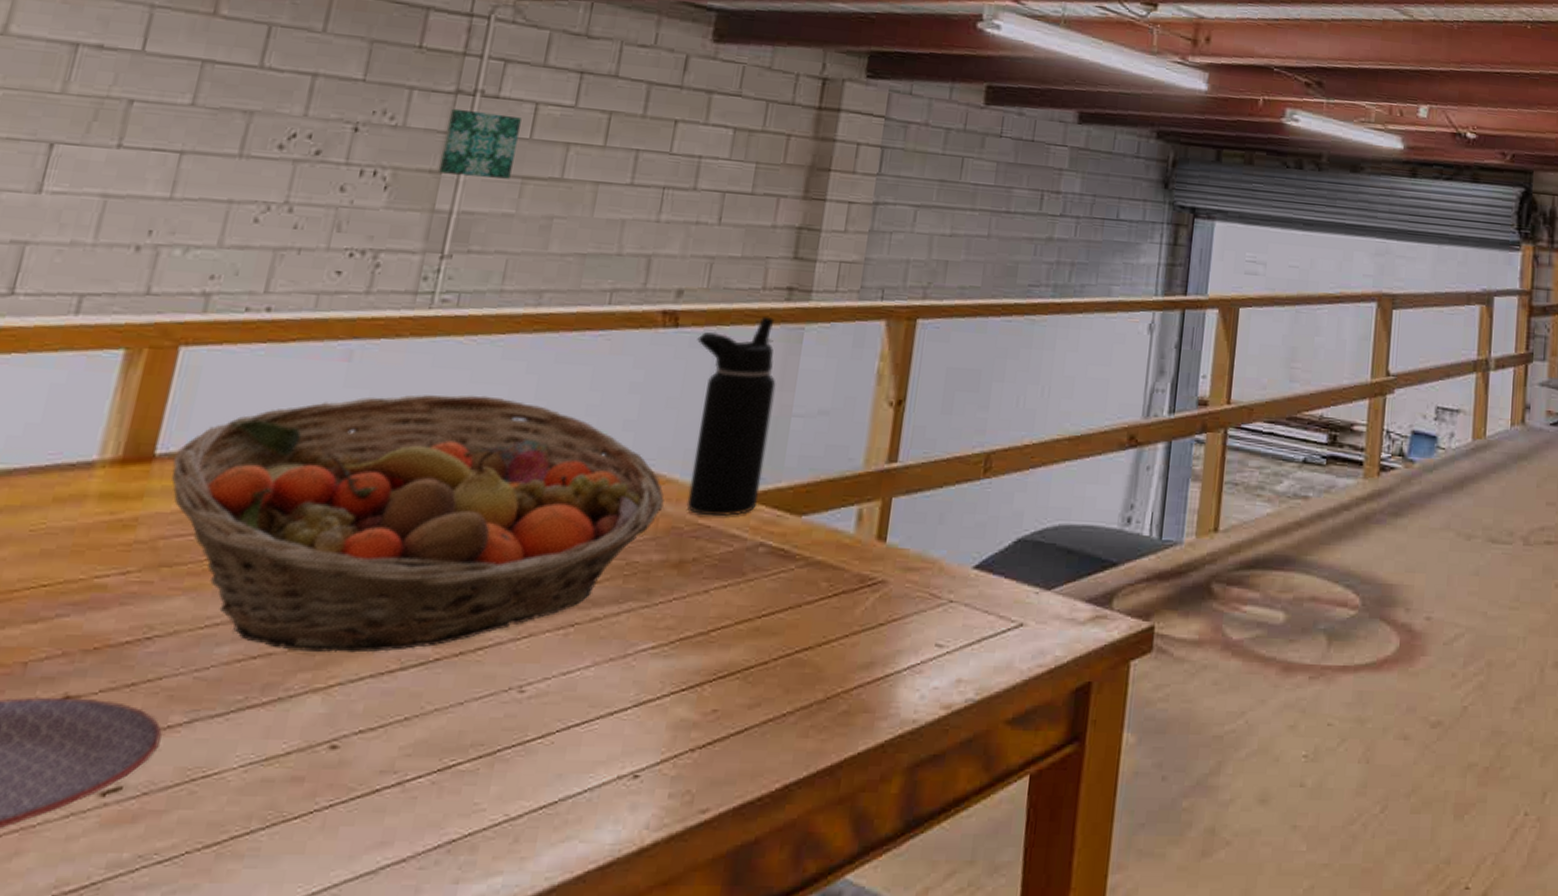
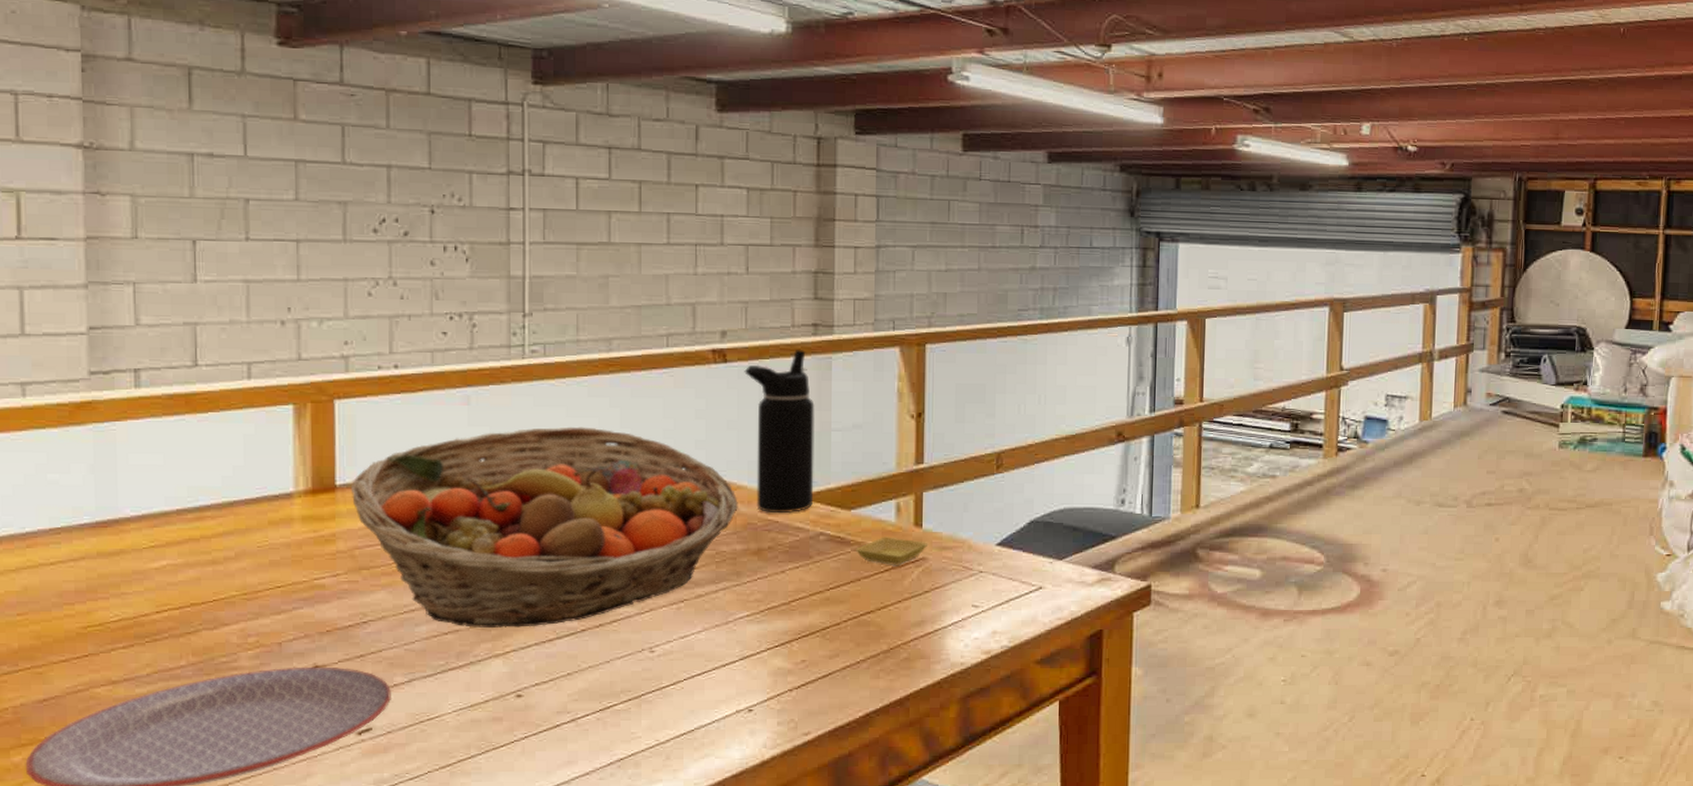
wall art: present [439,108,522,179] -> none [507,187,567,246]
saucer: none [801,551,890,589] -> present [856,537,927,565]

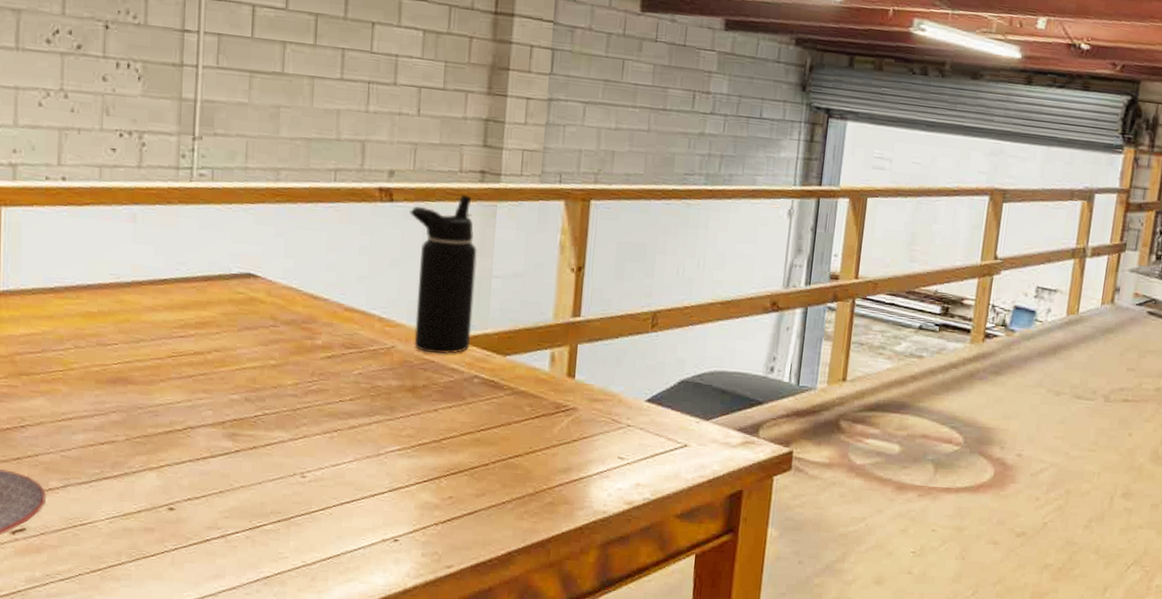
fruit basket: present [350,426,738,628] -> none [13,250,396,444]
saucer: present [856,537,927,565] -> none [508,384,579,413]

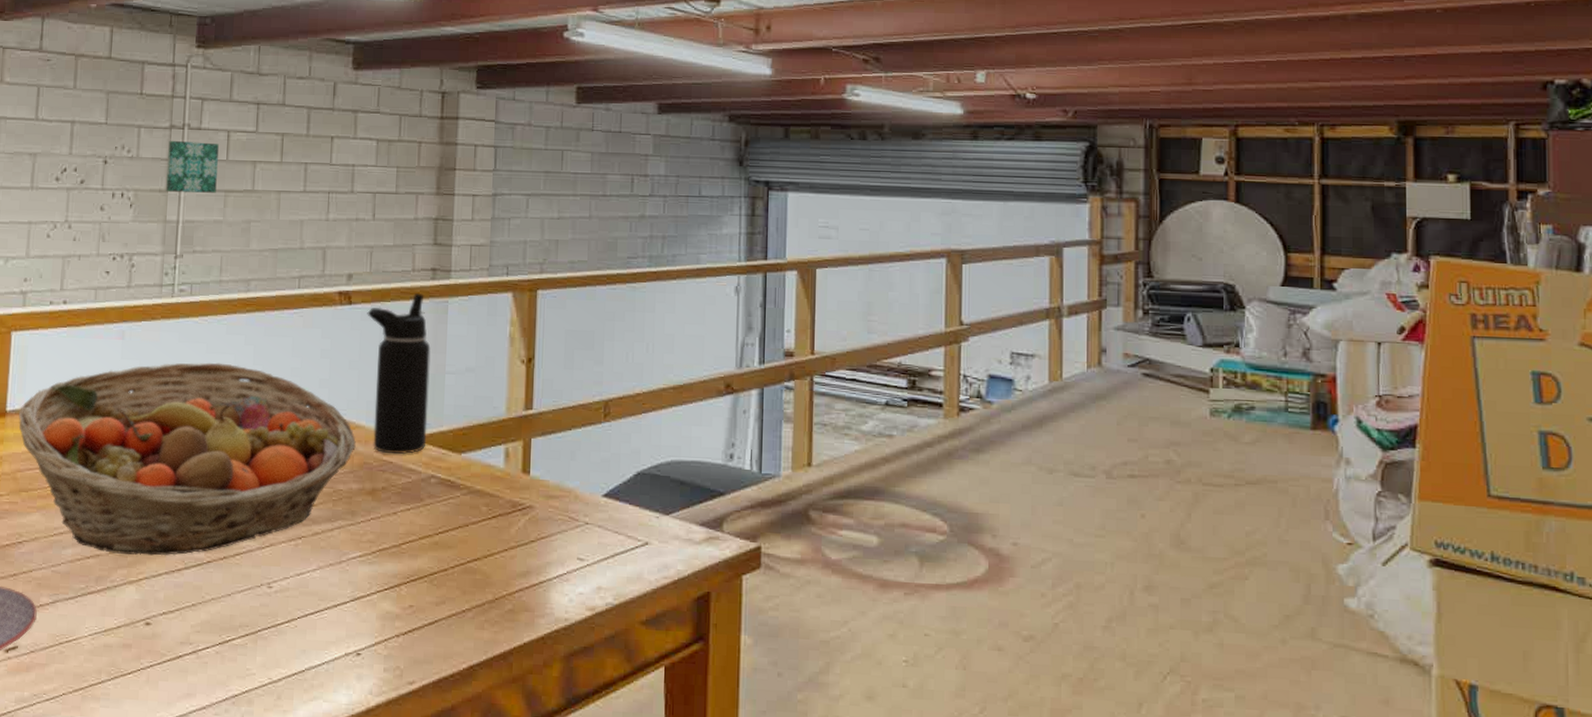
fruit basket: none [13,250,396,444] -> present [18,362,356,556]
wall art: none [181,9,242,73] -> present [166,140,219,193]

